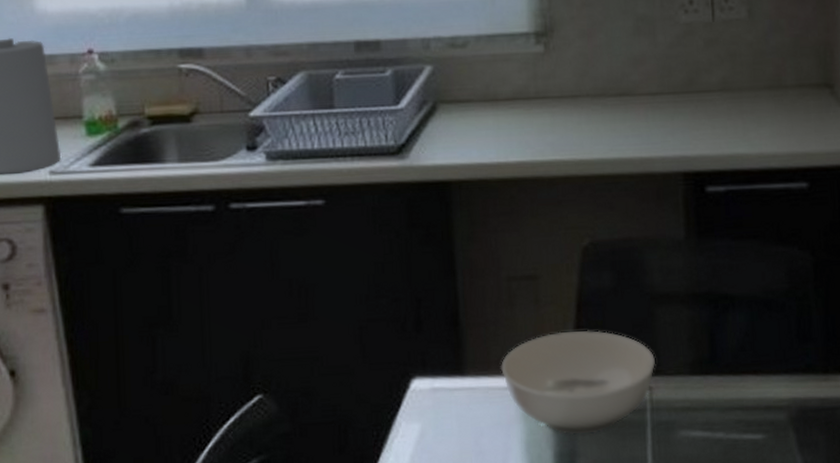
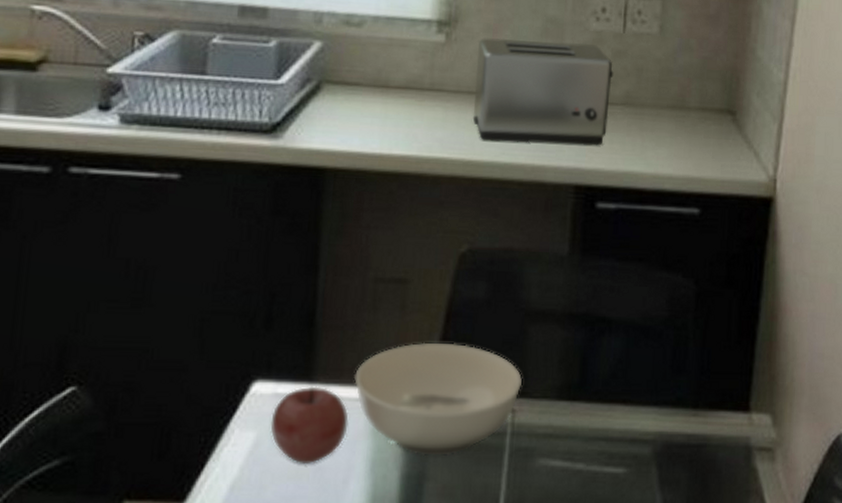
fruit: none [431,379,501,450] -> present [270,386,349,465]
toaster: none [574,36,708,140] -> present [472,38,614,146]

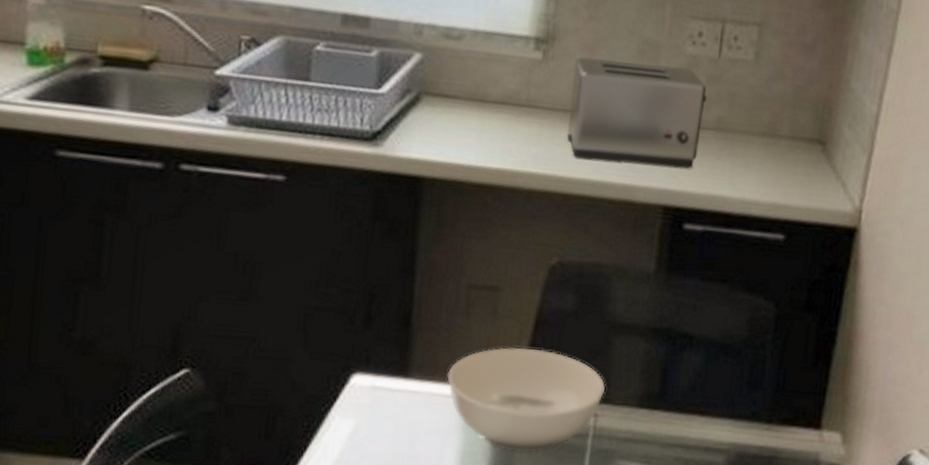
fruit: present [270,386,349,465] -> none [368,381,442,453]

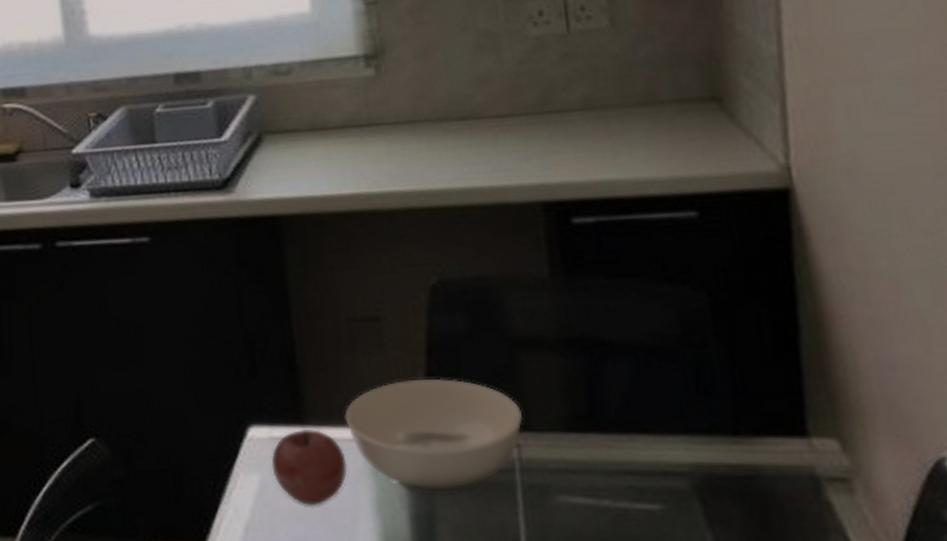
fruit: none [368,381,442,453] -> present [271,428,348,506]
toaster: present [566,57,707,169] -> none [409,51,569,168]

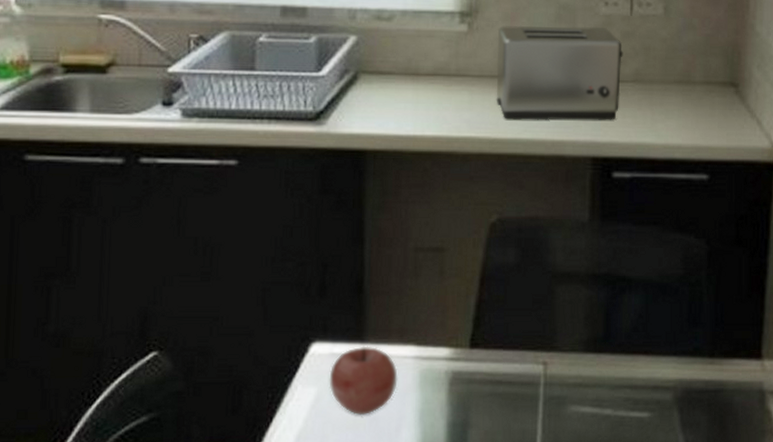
bowl: present [344,378,524,495] -> none [401,304,553,405]
toaster: none [409,51,569,168] -> present [496,25,623,120]

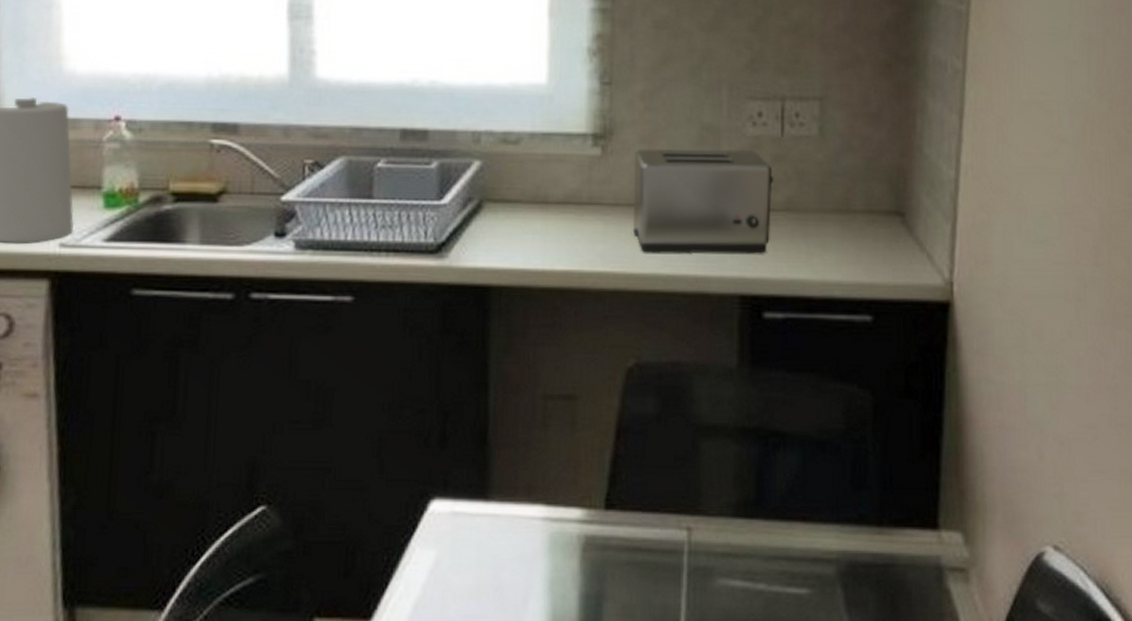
fruit: present [329,346,398,416] -> none [449,504,525,584]

